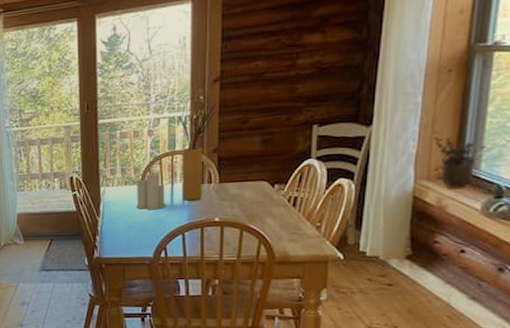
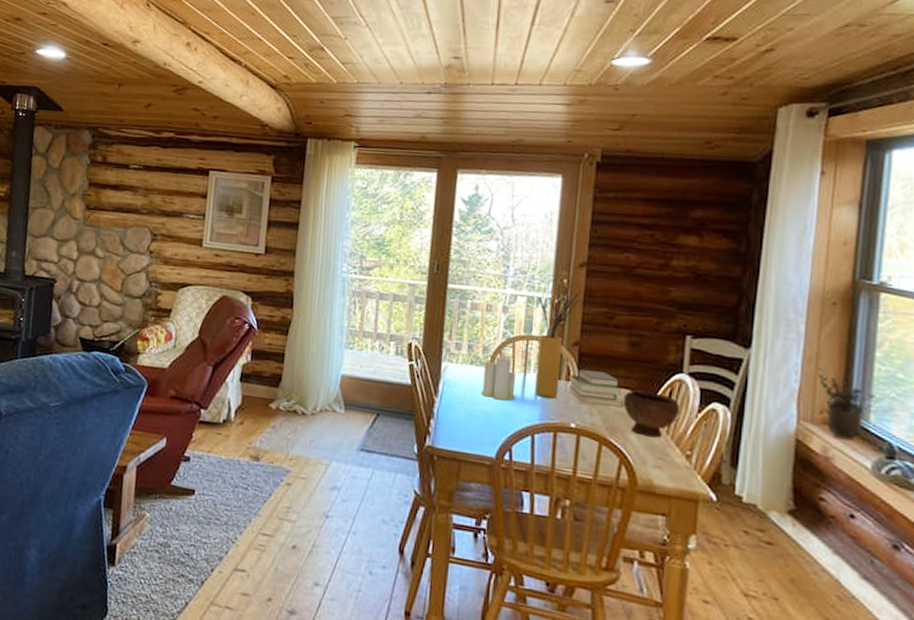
books: none [210,170,259,200] -> present [568,369,623,408]
bowl: none [259,179,310,218] -> present [623,389,680,438]

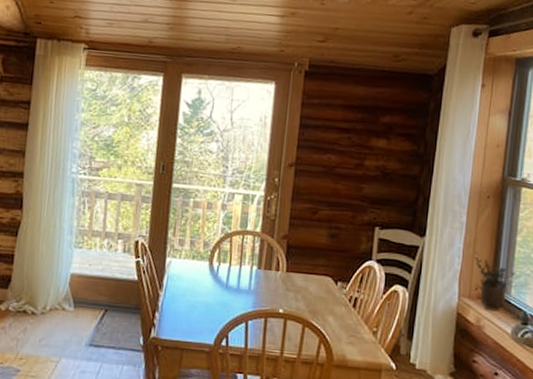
candle: present [480,354,517,401] -> none [201,248,233,292]
vase: present [535,284,583,399] -> none [249,183,291,287]
books: present [568,369,623,408] -> none [278,260,323,293]
bowl: present [623,389,680,438] -> none [323,276,369,318]

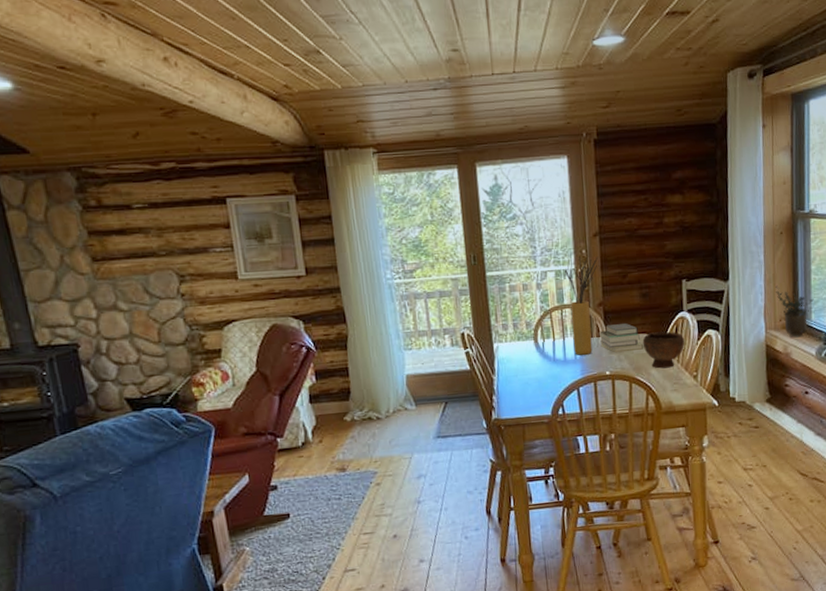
vase: none [249,183,291,287] -> present [564,256,599,355]
books: none [278,260,323,293] -> present [598,323,643,353]
bowl: none [323,276,369,318] -> present [642,331,685,369]

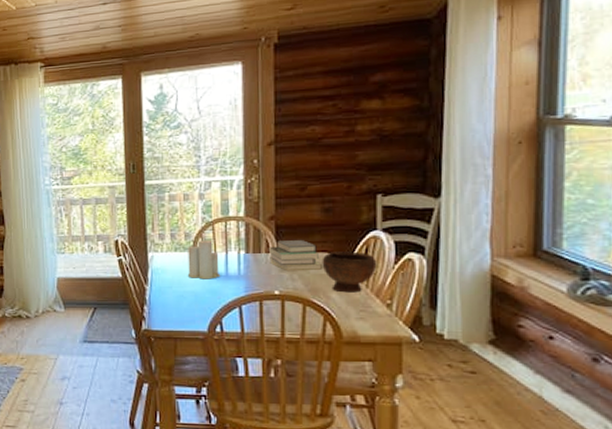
candle: none [529,325,560,366] -> present [187,237,221,280]
vase: present [564,256,599,355] -> none [231,167,273,271]
potted plant: present [775,285,814,336] -> none [508,205,567,268]

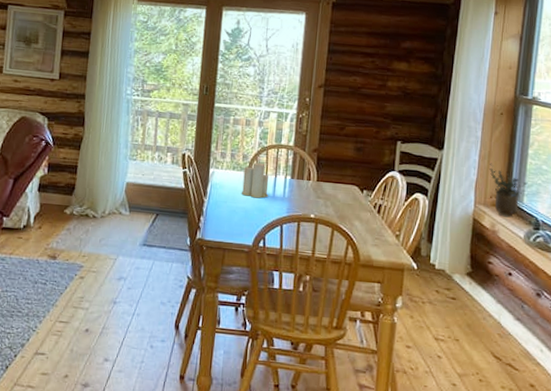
books: present [268,240,322,272] -> none [309,171,350,200]
bowl: present [322,251,377,293] -> none [350,185,392,223]
potted plant: none [508,205,567,268] -> present [489,163,528,217]

